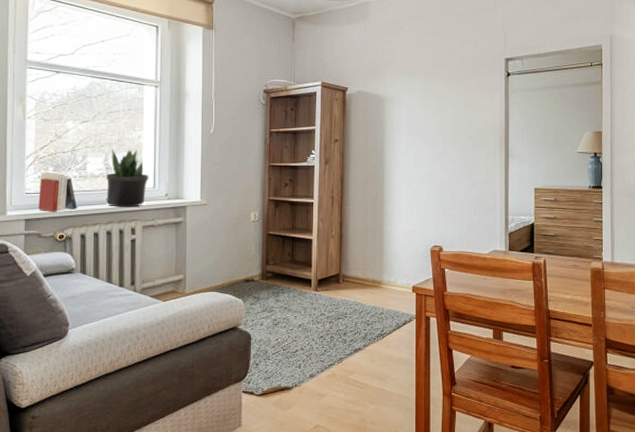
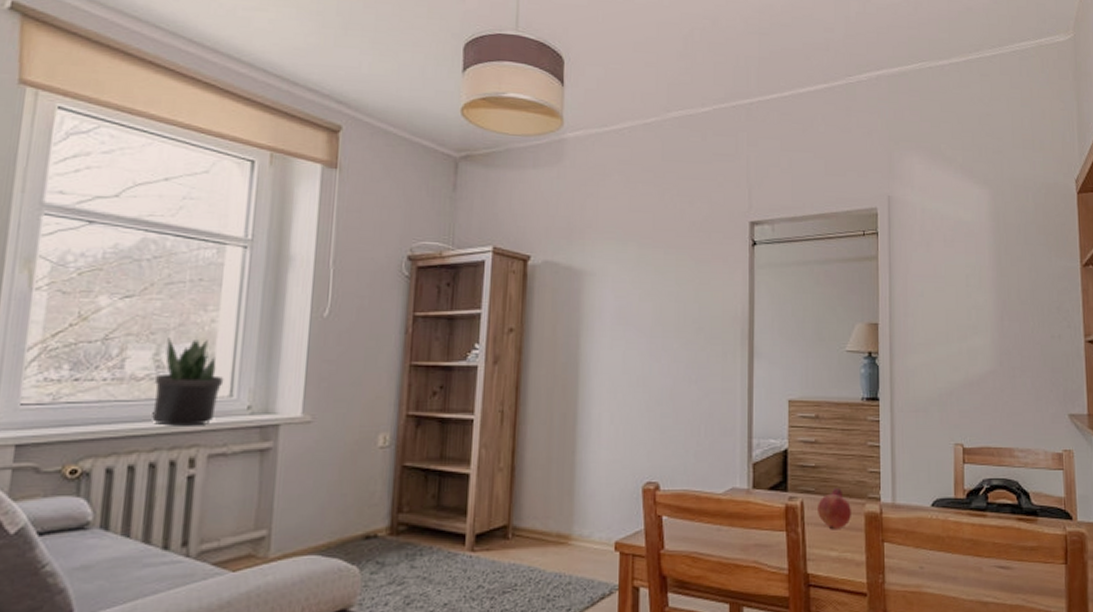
books: present [38,171,77,212] -> none [39,370,104,434]
fruit: none [556,250,581,280] -> present [818,487,851,530]

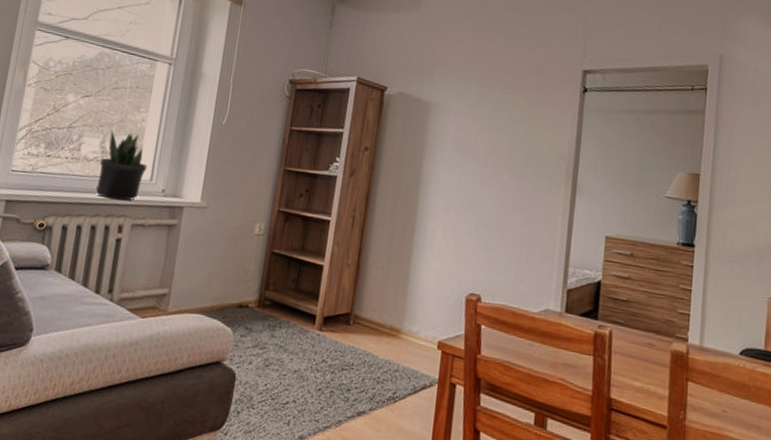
fruit: present [818,487,851,530] -> none [625,322,658,362]

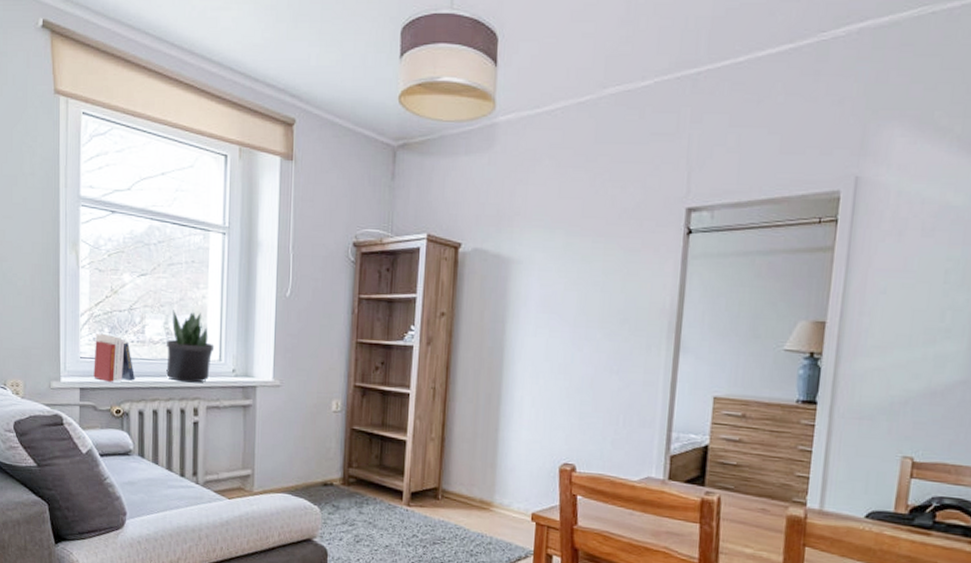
books: none [22,148,64,196] -> present [93,333,135,382]

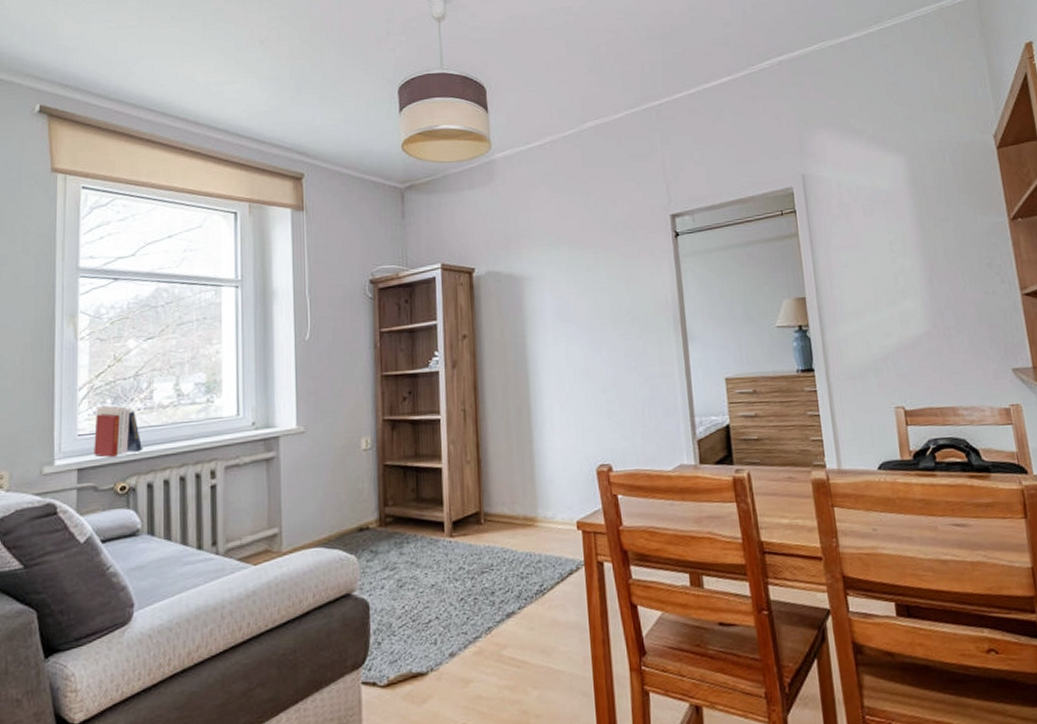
planter: present [166,310,215,383] -> none [177,369,231,445]

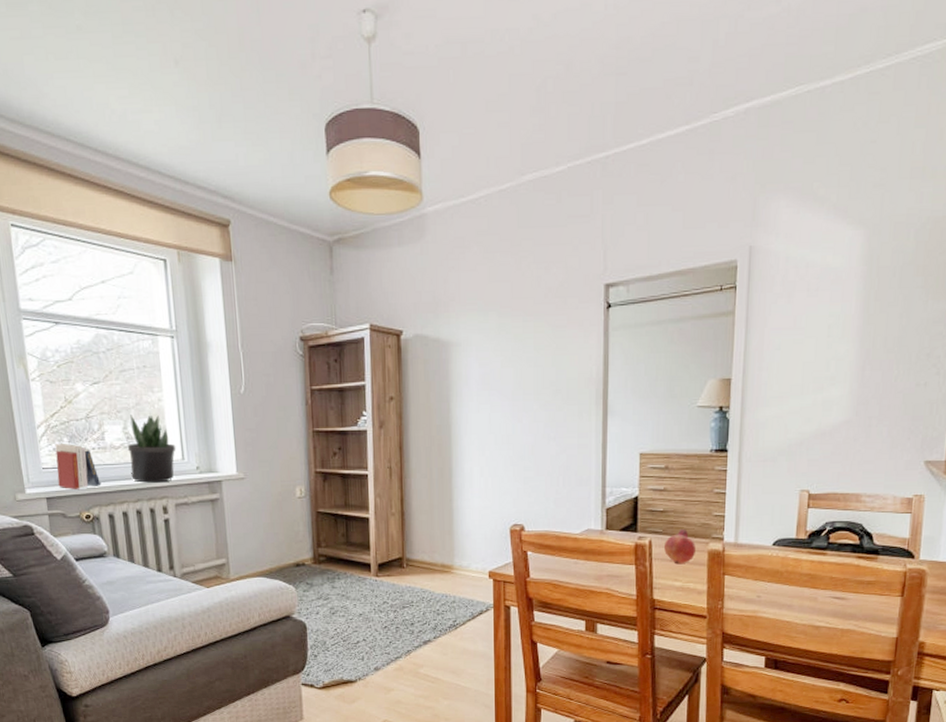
planter: none [177,369,231,445] -> present [127,415,176,483]
fruit: none [764,457,799,499] -> present [664,528,695,565]

